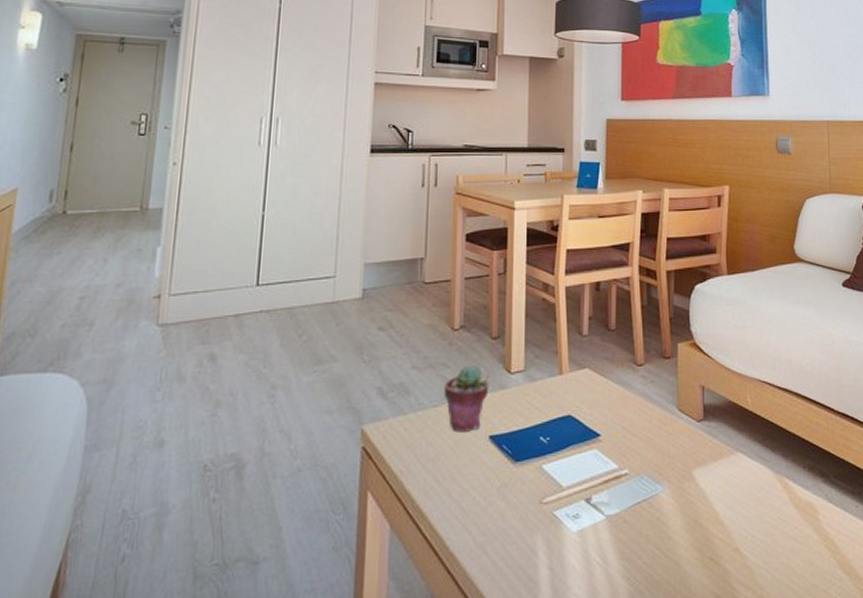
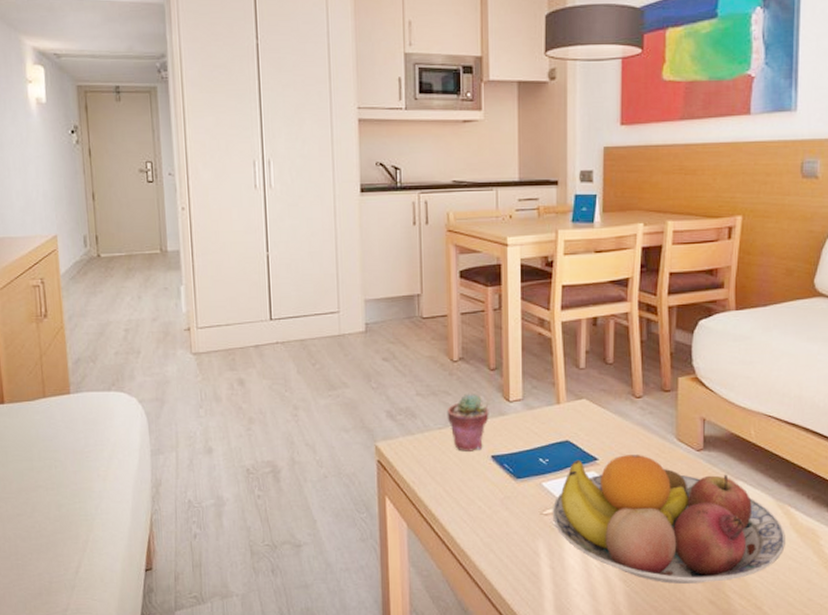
fruit bowl: none [552,428,786,578] -> present [552,455,785,584]

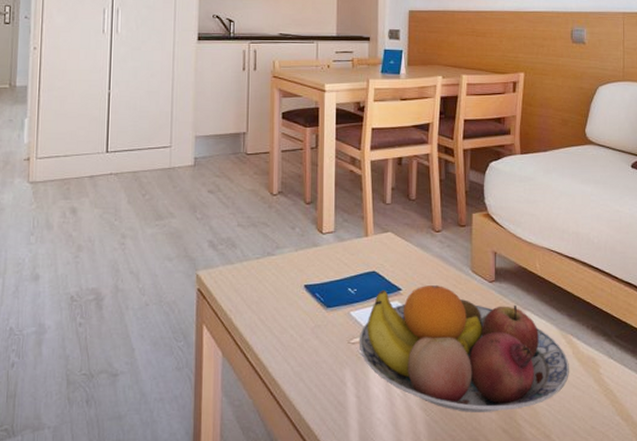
potted succulent: present [447,394,489,452] -> none [265,226,304,281]

